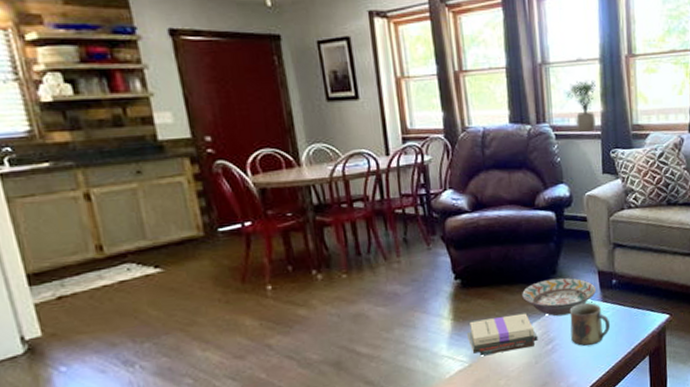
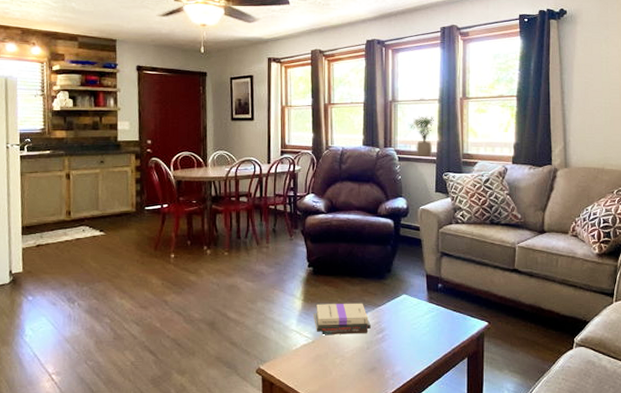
decorative bowl: present [522,277,597,317] -> none [361,276,424,310]
mug: present [569,303,611,346] -> none [399,302,435,339]

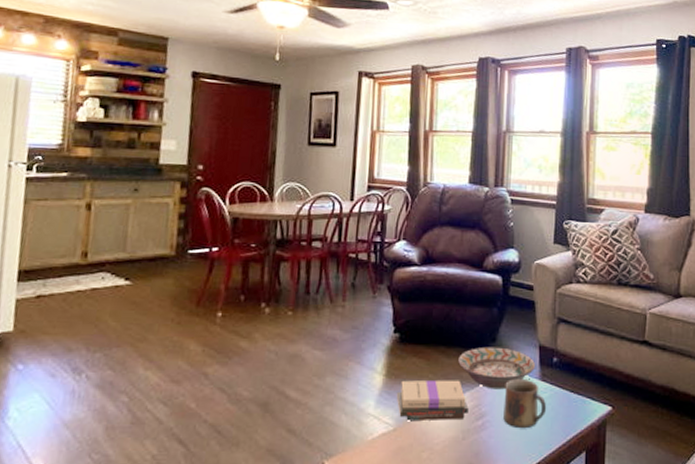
decorative bowl: none [361,276,424,310] -> present [458,346,536,390]
mug: none [399,302,435,339] -> present [503,379,547,428]
potted plant: present [410,115,435,157] -> none [526,150,556,200]

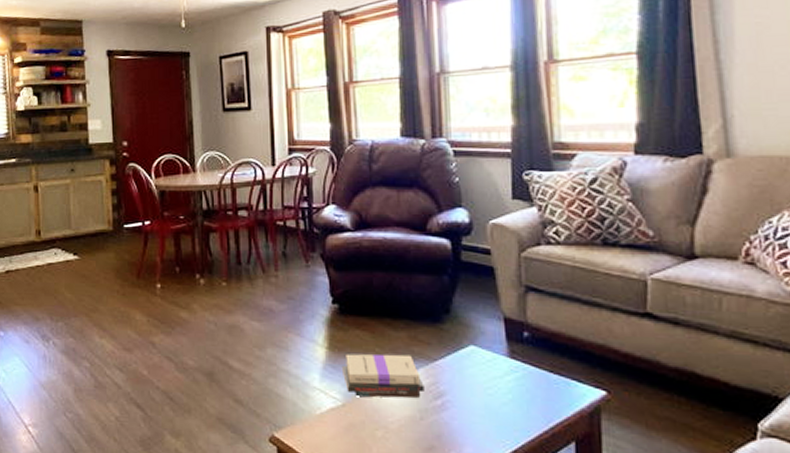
decorative bowl: present [458,346,536,390] -> none [407,319,502,367]
mug: present [503,379,547,428] -> none [465,356,520,411]

